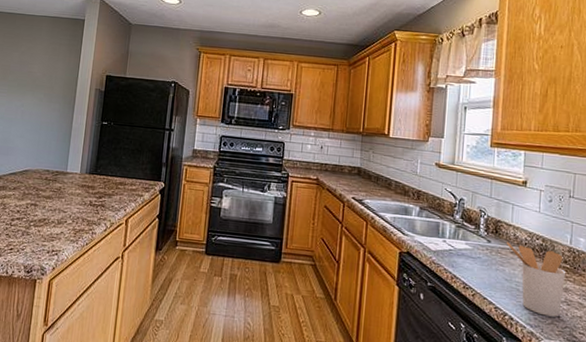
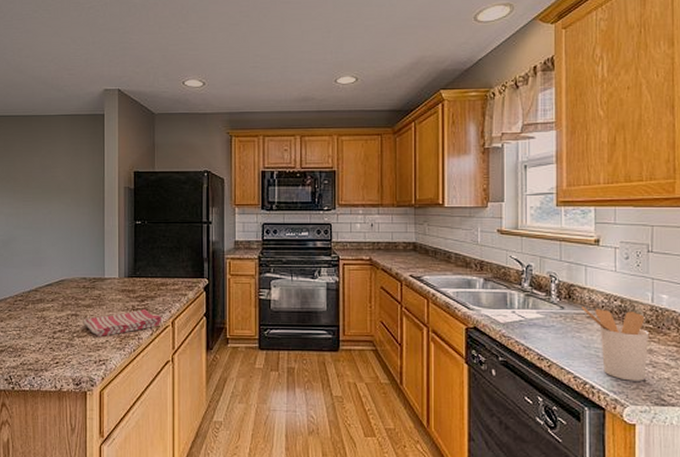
dish towel: none [41,205,117,228] -> present [83,309,162,336]

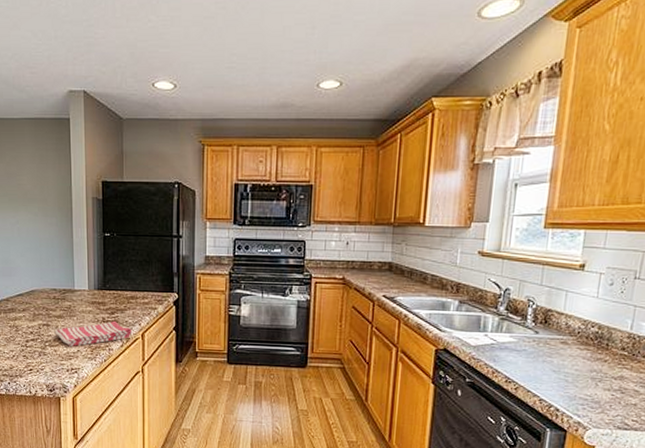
utensil holder: present [582,307,648,381] -> none [557,332,622,406]

